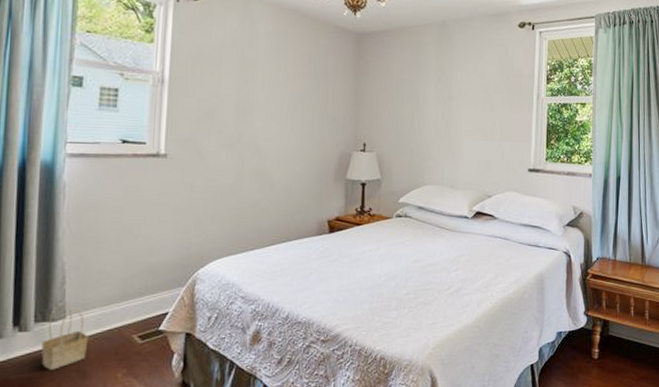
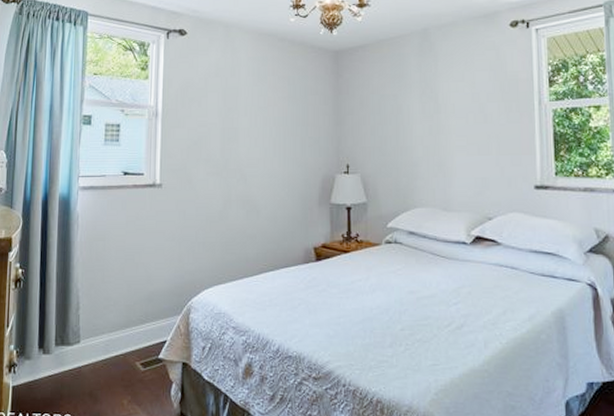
basket: present [40,303,89,370] -> none [60,328,99,393]

